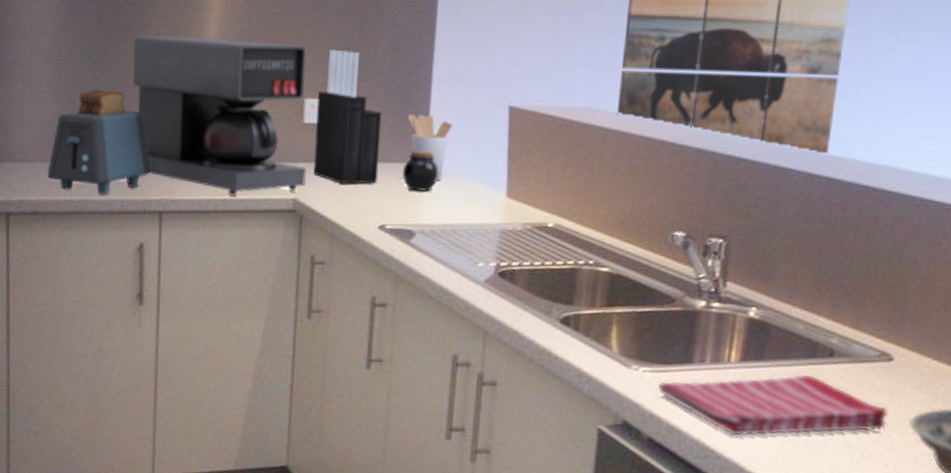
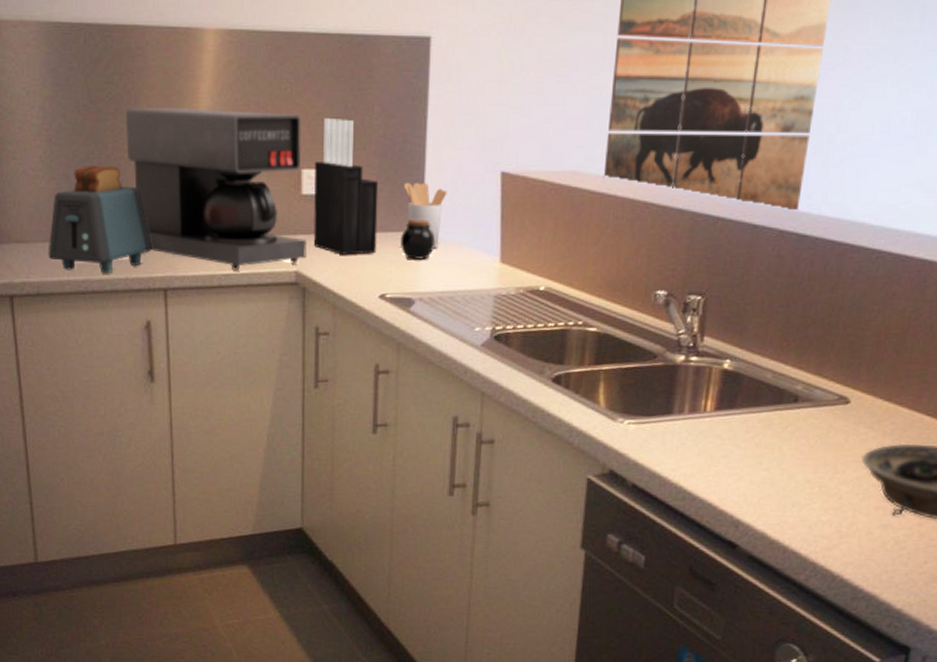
dish towel: present [658,375,889,437] -> none [641,419,844,479]

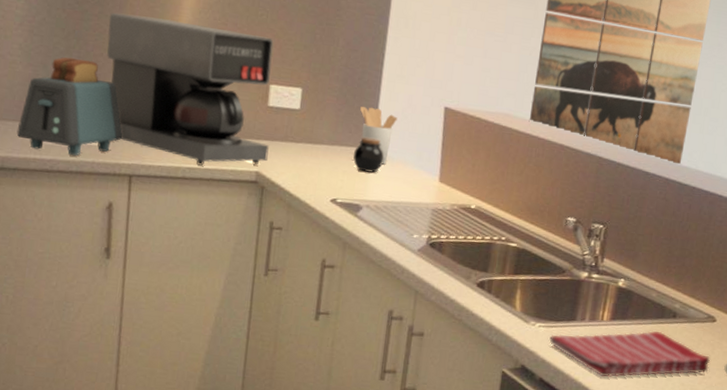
knife block: present [313,117,379,255] -> none [275,43,338,163]
dish towel: none [641,419,844,479] -> present [549,331,711,378]

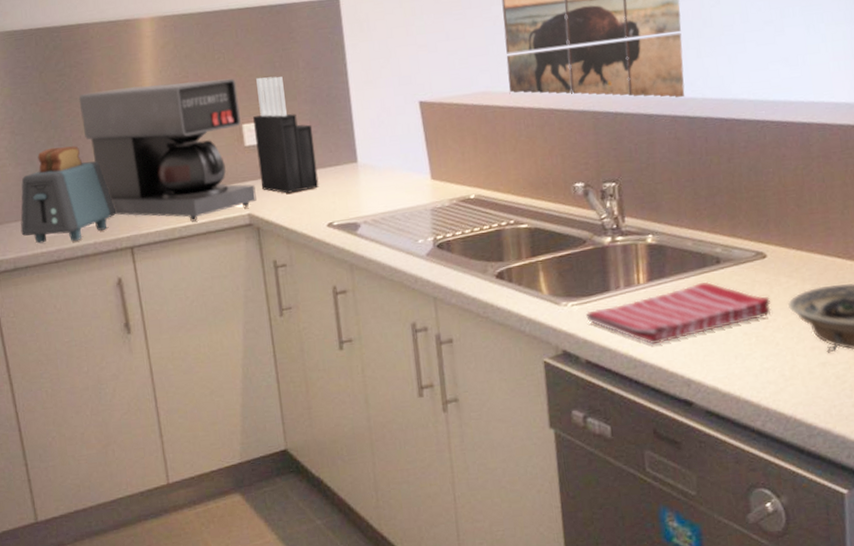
knife block: none [275,43,338,163] -> present [252,76,319,194]
jar: present [353,137,385,173] -> none [339,151,371,188]
utensil holder: present [360,106,398,165] -> none [335,120,375,176]

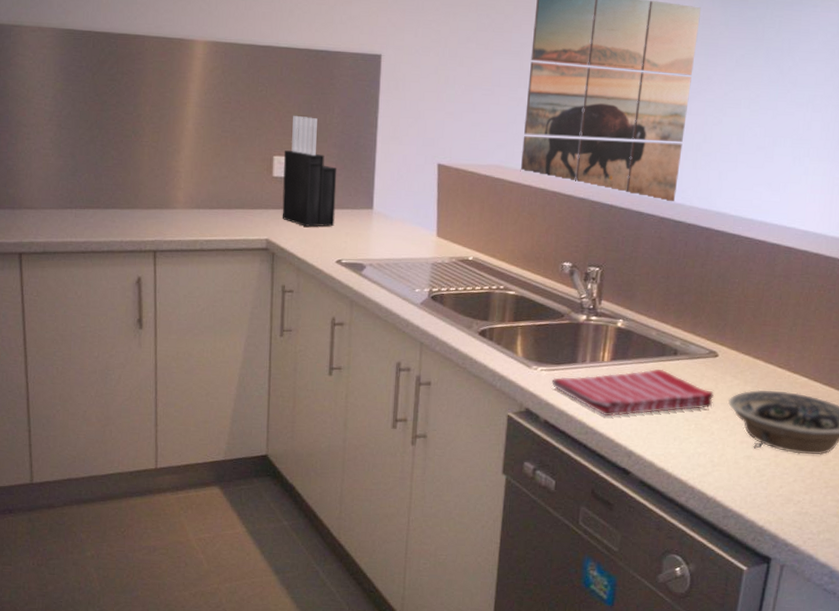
toaster: present [20,146,116,244] -> none [54,146,145,237]
coffee maker: present [78,78,257,222] -> none [125,101,276,237]

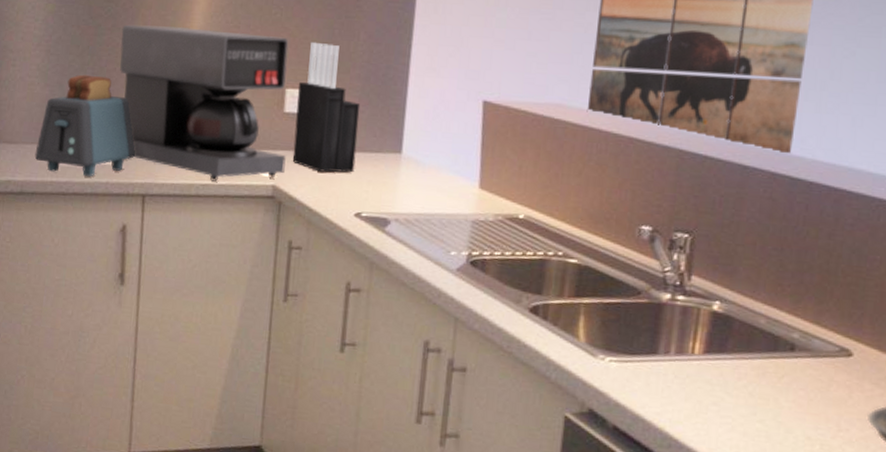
toaster: none [54,146,145,237] -> present [34,74,135,177]
coffee maker: none [125,101,276,237] -> present [120,24,289,182]
dish towel: present [552,369,715,417] -> none [624,368,848,427]

